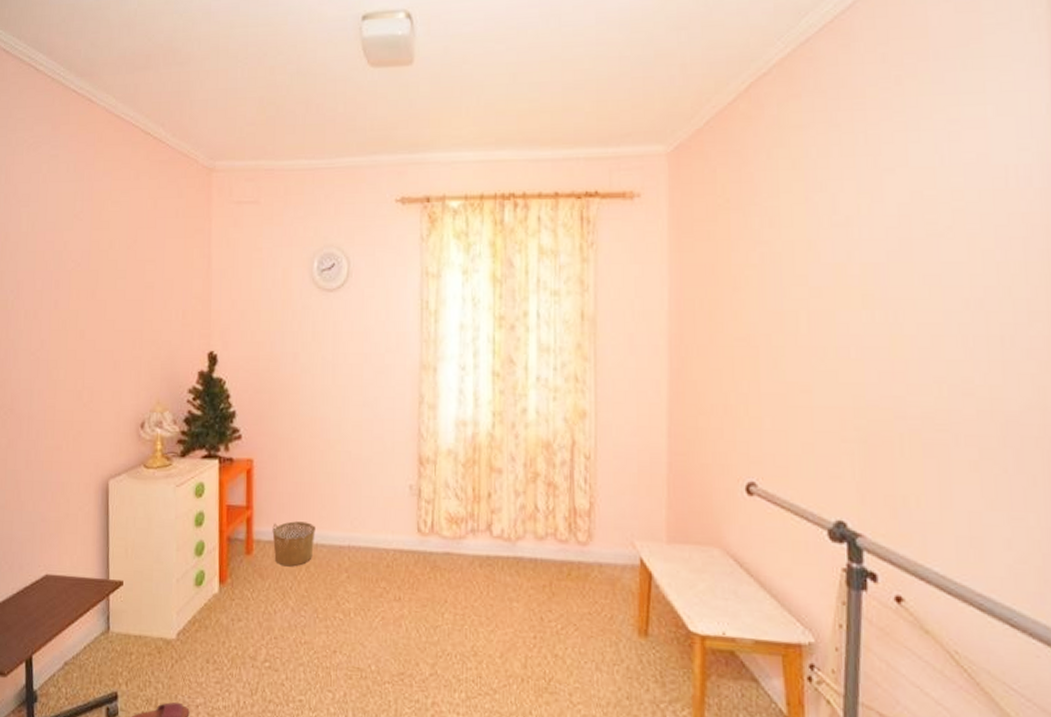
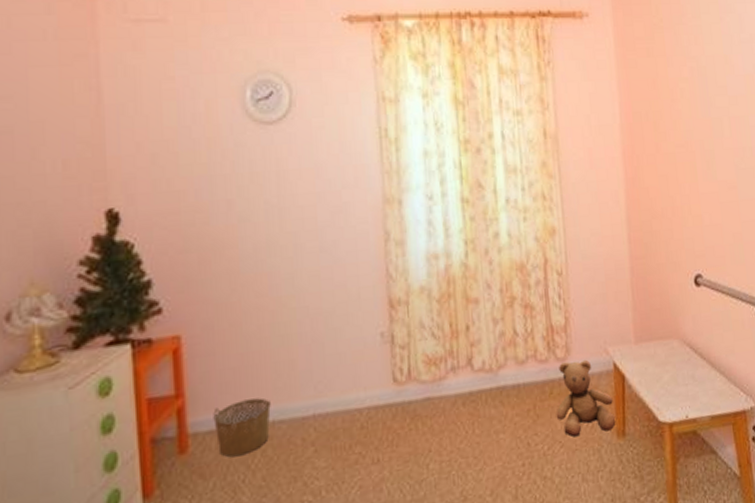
teddy bear: none [572,547,638,627] -> present [556,359,616,436]

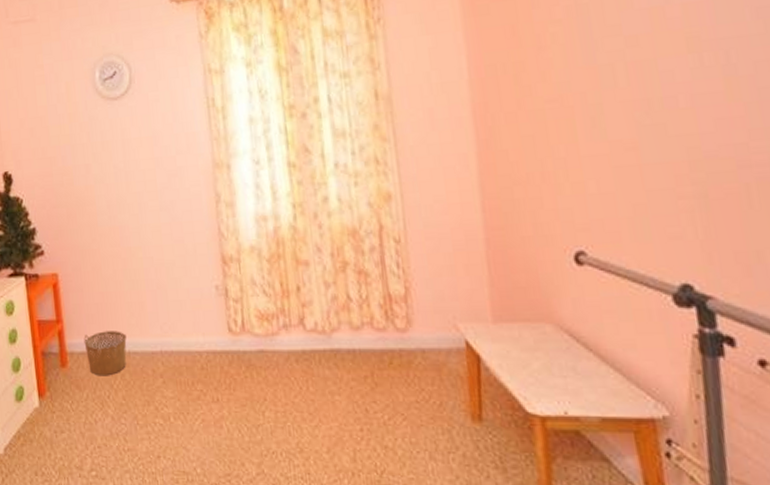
teddy bear: present [556,359,616,436] -> none [396,333,470,412]

